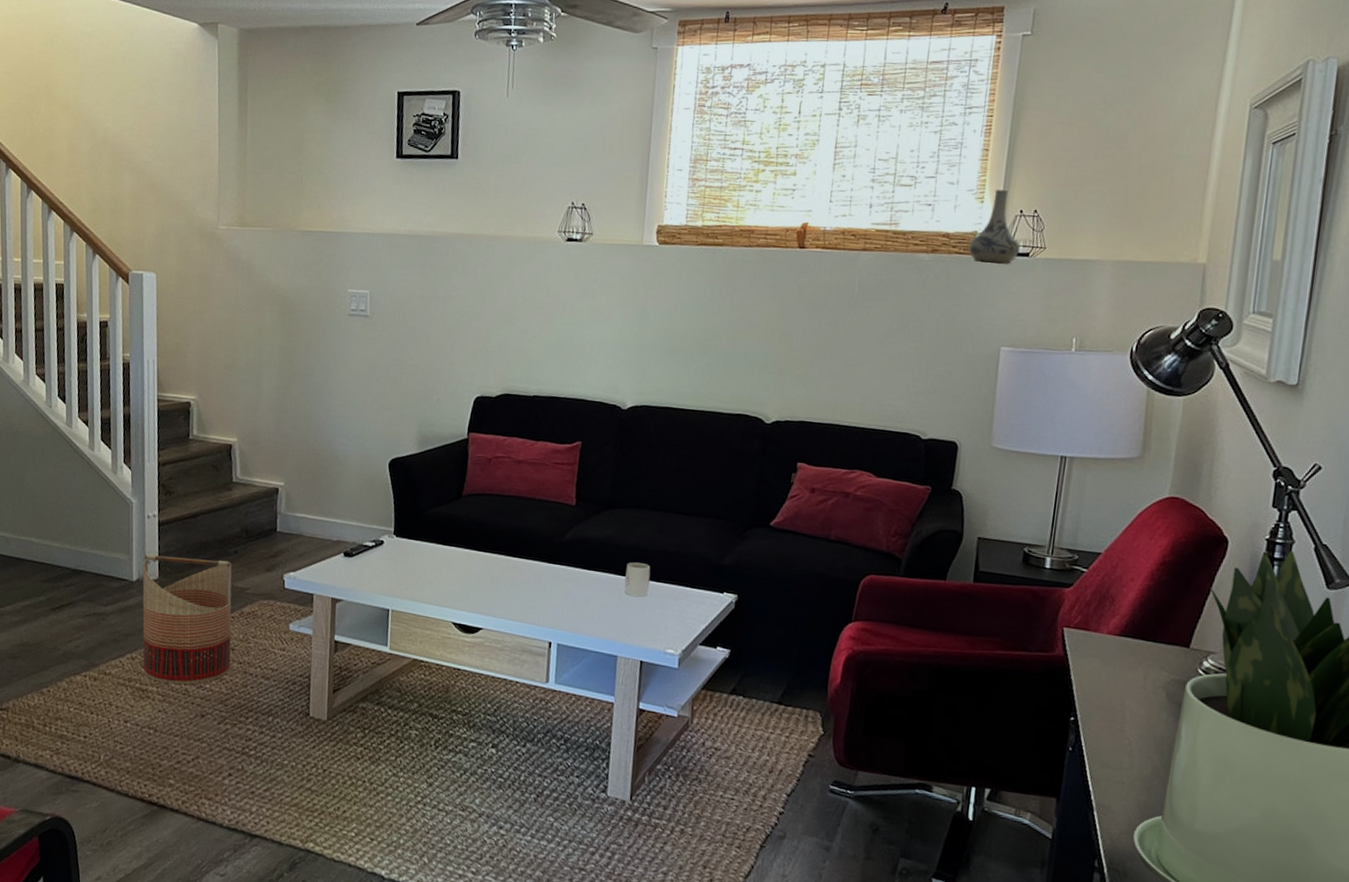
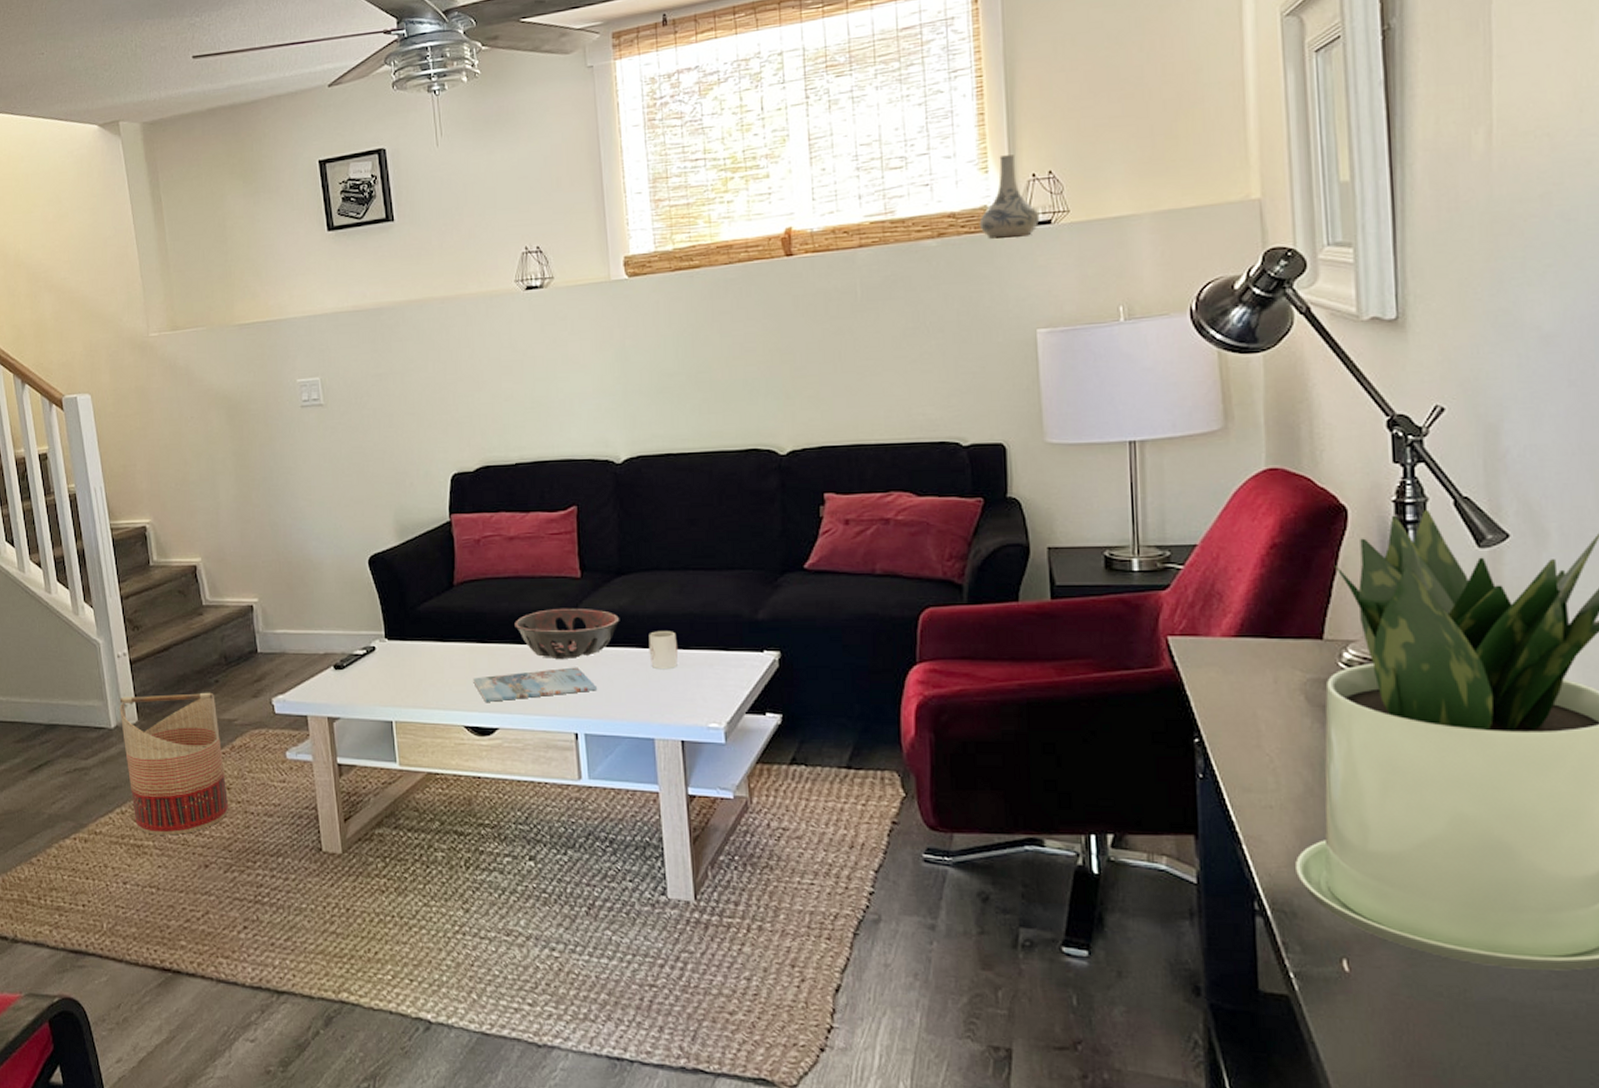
magazine: none [466,580,575,607] -> present [473,667,598,702]
decorative bowl: none [510,529,604,577] -> present [515,608,620,658]

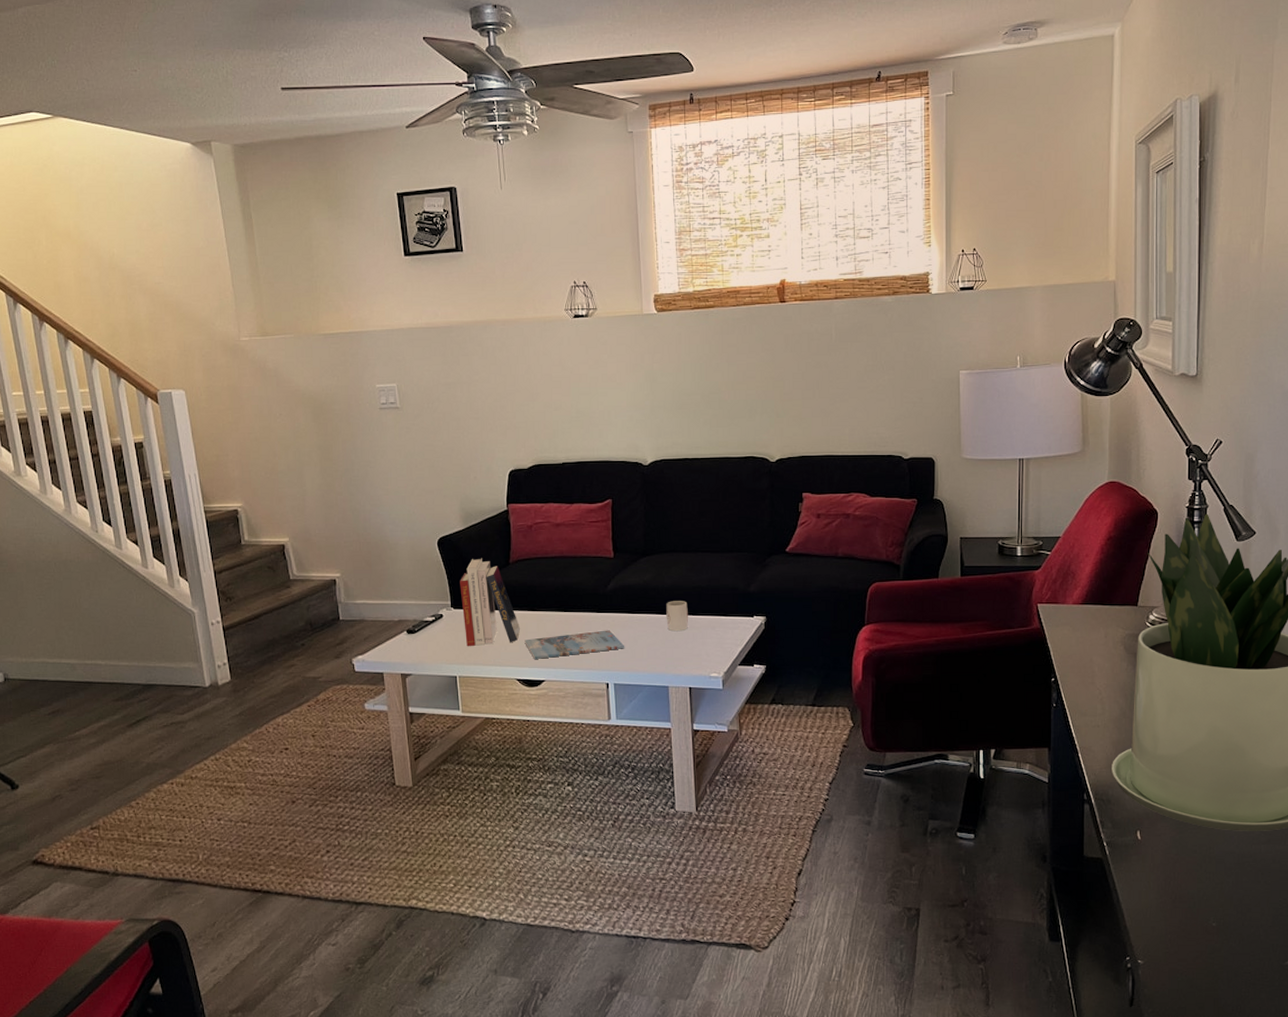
basket: present [119,692,229,836] -> none [213,654,314,777]
books: none [395,579,469,686] -> present [460,558,521,647]
decorative bowl: present [515,608,620,658] -> none [559,582,644,623]
decorative vase: present [979,154,1040,240] -> none [923,234,966,300]

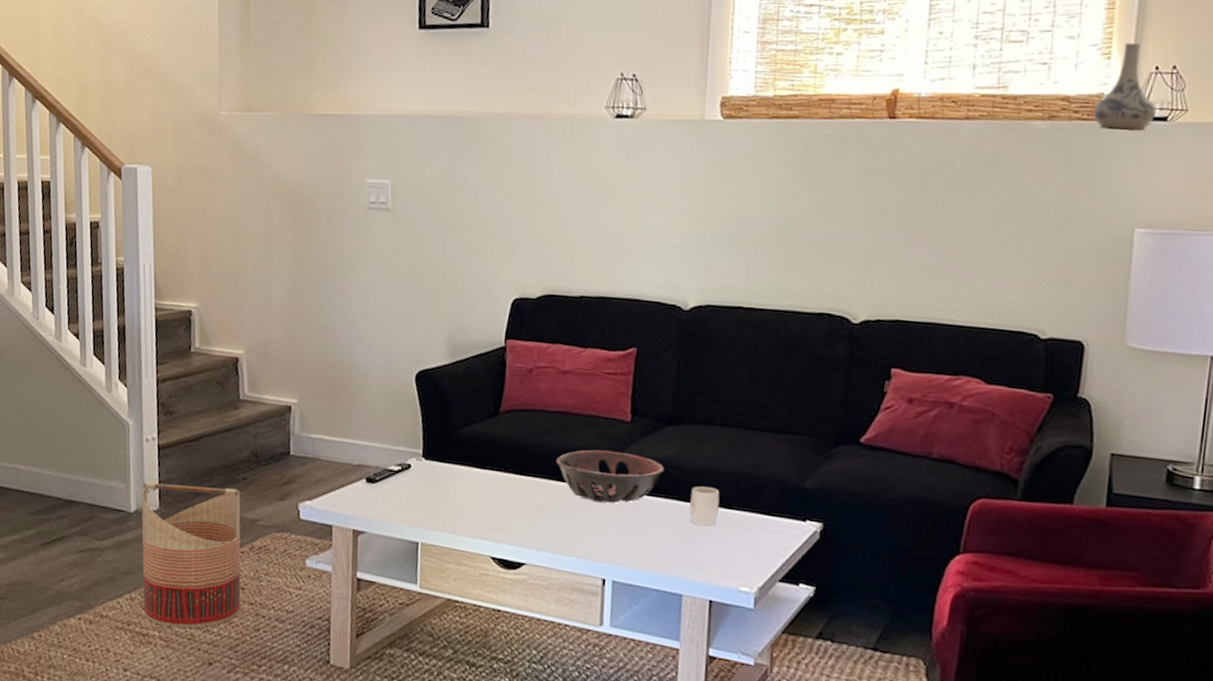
basket: none [213,654,314,777] -> present [141,482,241,629]
books: present [460,558,521,647] -> none [435,401,504,510]
magazine: present [525,630,625,659] -> none [506,509,632,539]
decorative bowl: none [559,582,644,623] -> present [556,450,665,503]
decorative vase: none [923,234,966,300] -> present [1092,43,1157,131]

